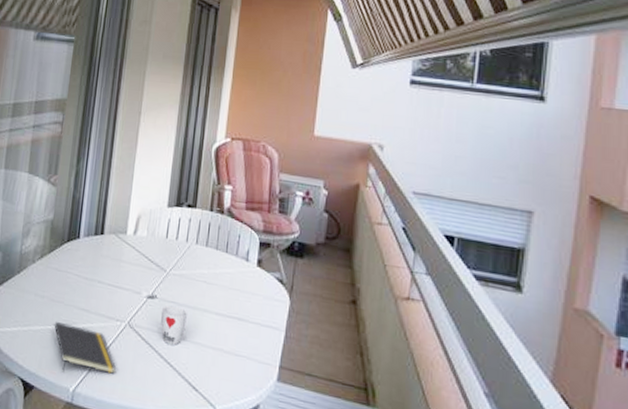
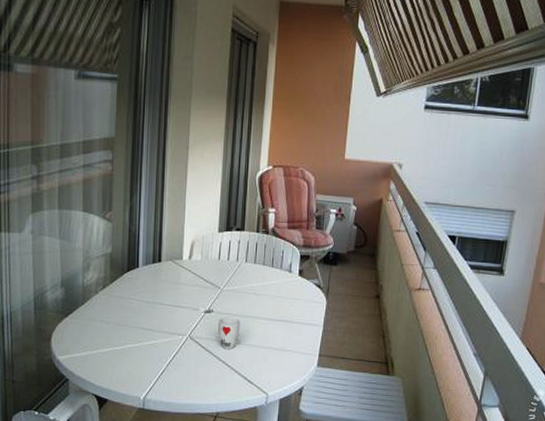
notepad: present [54,322,117,374] -> none [121,343,182,385]

